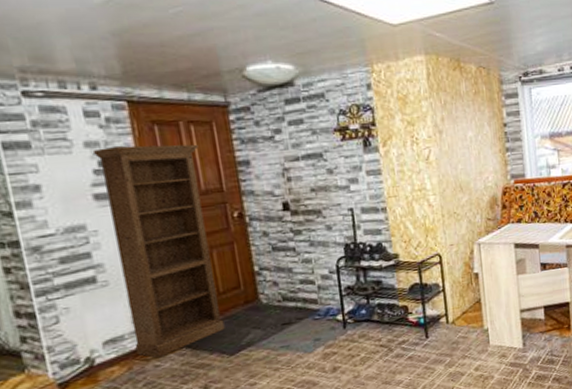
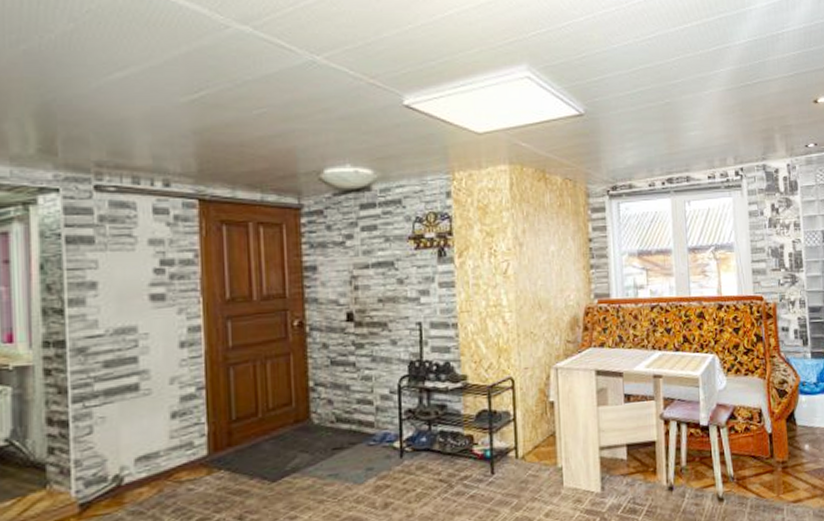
bookshelf: present [92,144,225,358] -> none [155,245,270,479]

